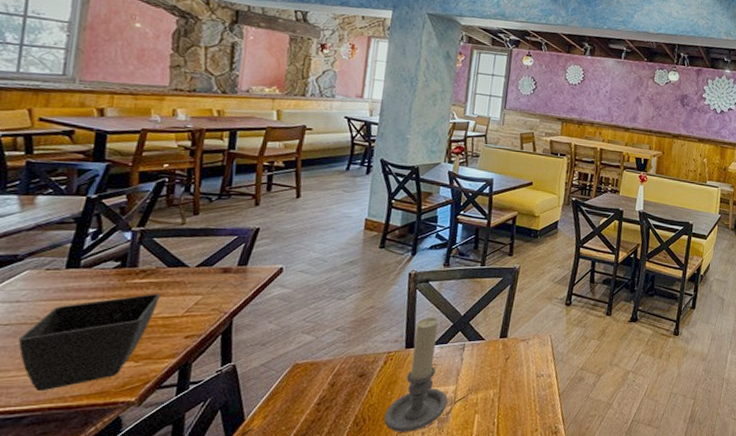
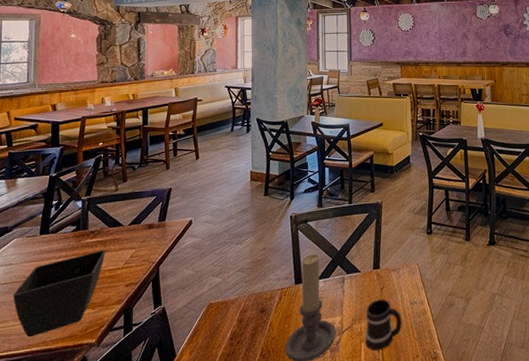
mug: none [479,370,525,423] -> present [365,299,402,351]

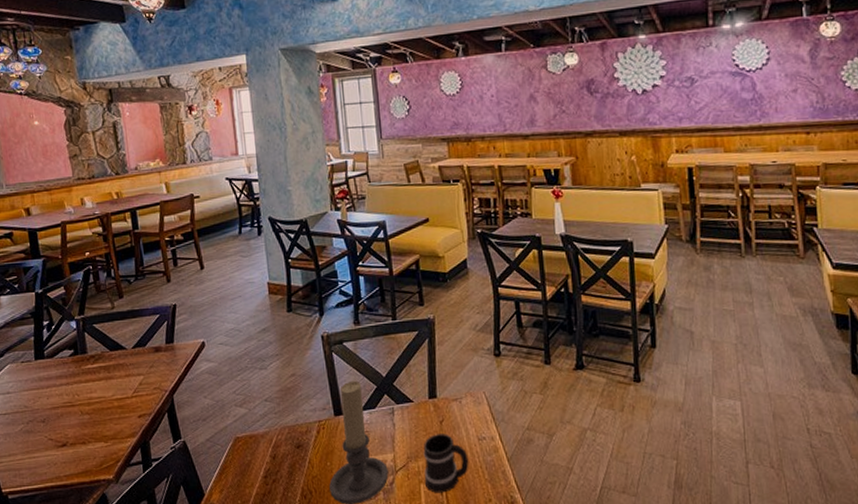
flower pot: present [12,249,106,338] -> none [16,376,111,472]

